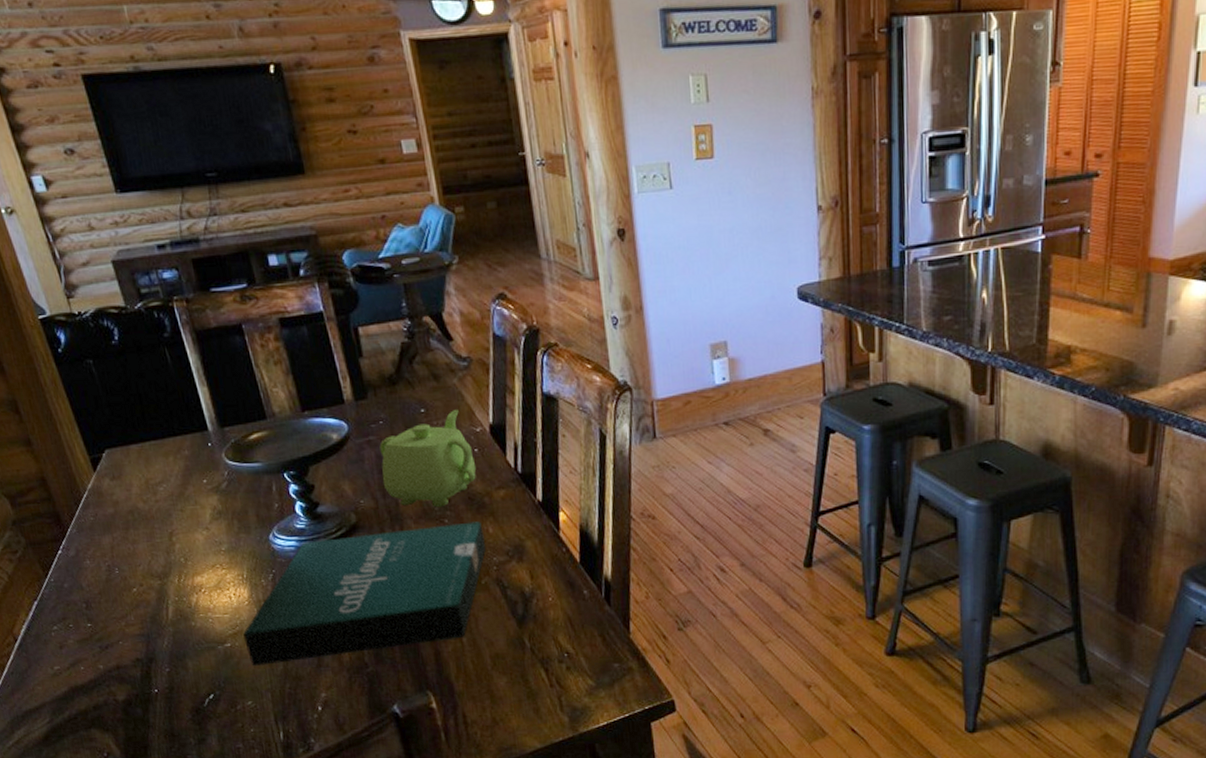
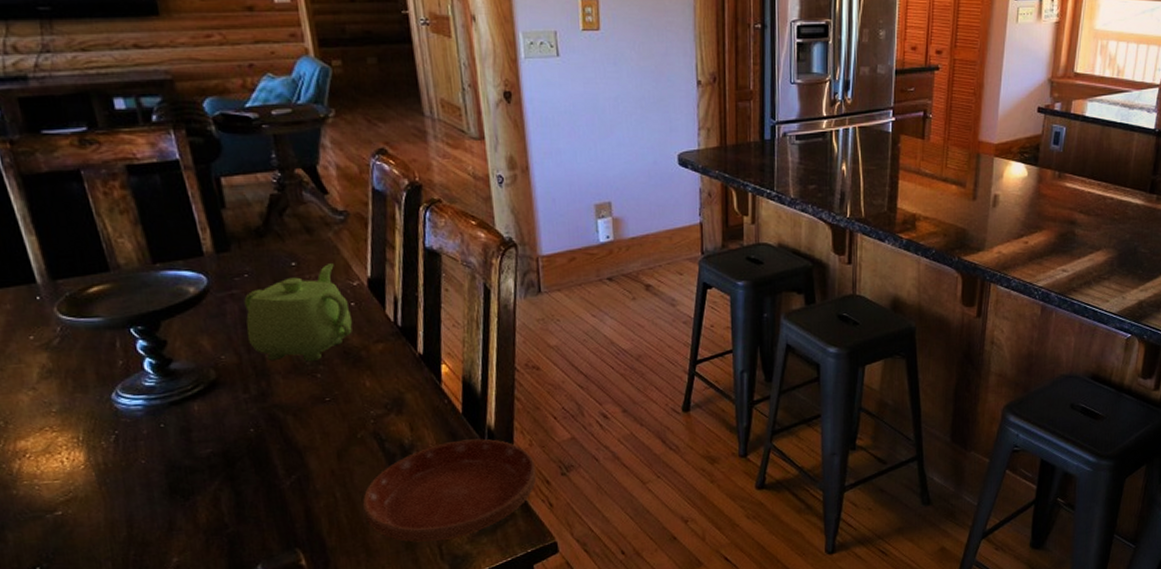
pizza box: present [243,521,486,667] -> none [78,375,362,535]
saucer: none [487,589,654,692] -> present [363,438,537,542]

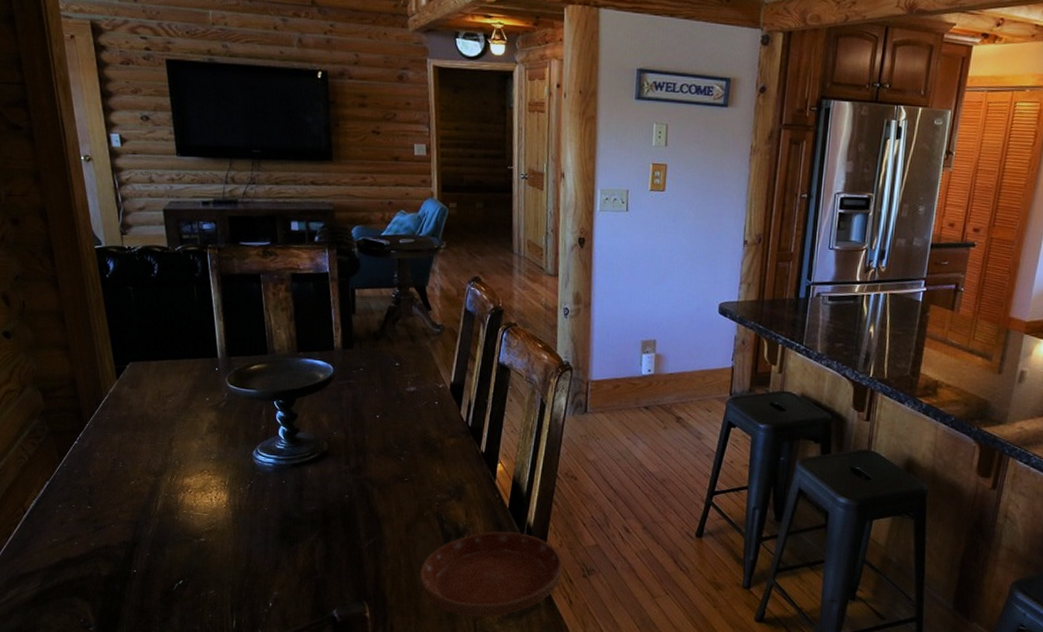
teapot: present [244,264,353,362] -> none [355,367,435,447]

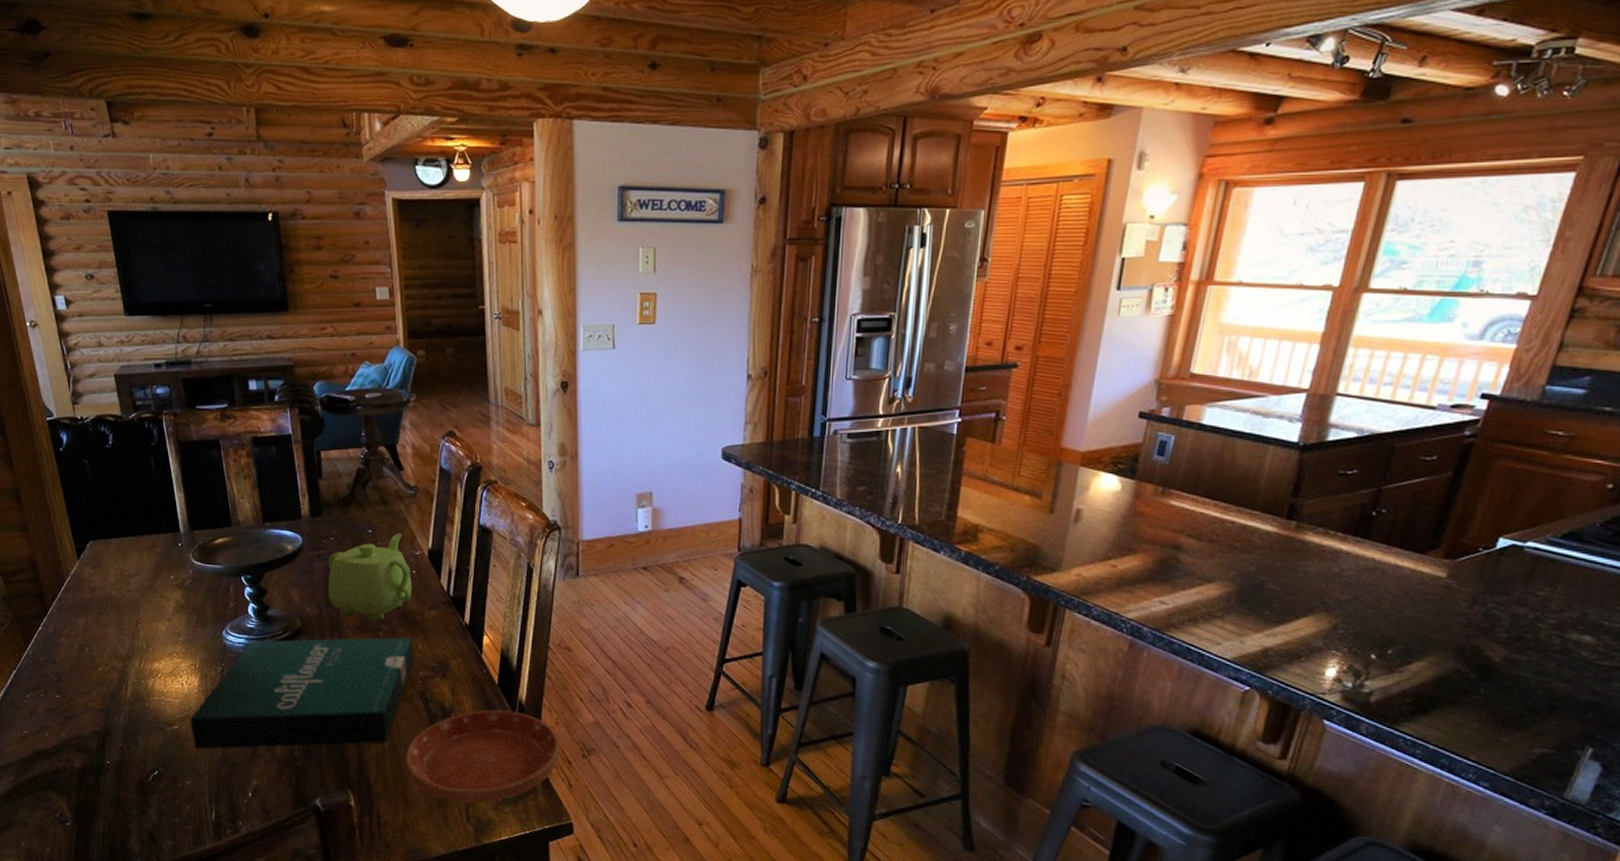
pizza box: none [217,461,432,561] -> present [190,637,413,750]
teapot: none [355,367,435,447] -> present [327,533,413,621]

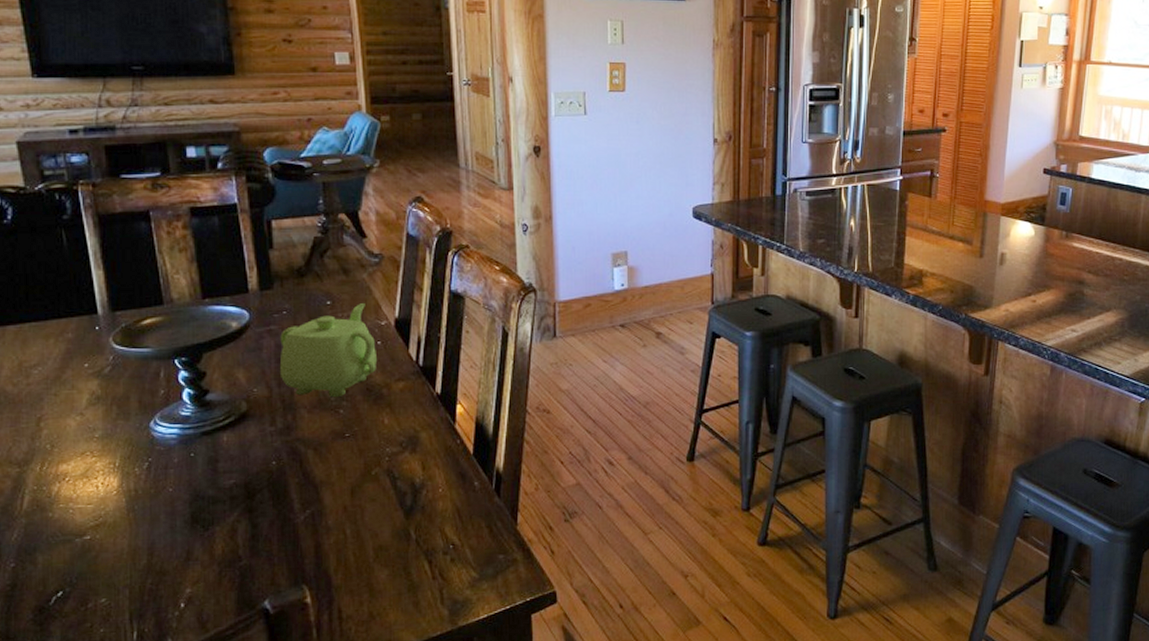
pizza box: present [190,637,413,750] -> none [107,412,379,561]
saucer: present [406,709,560,804] -> none [371,480,540,585]

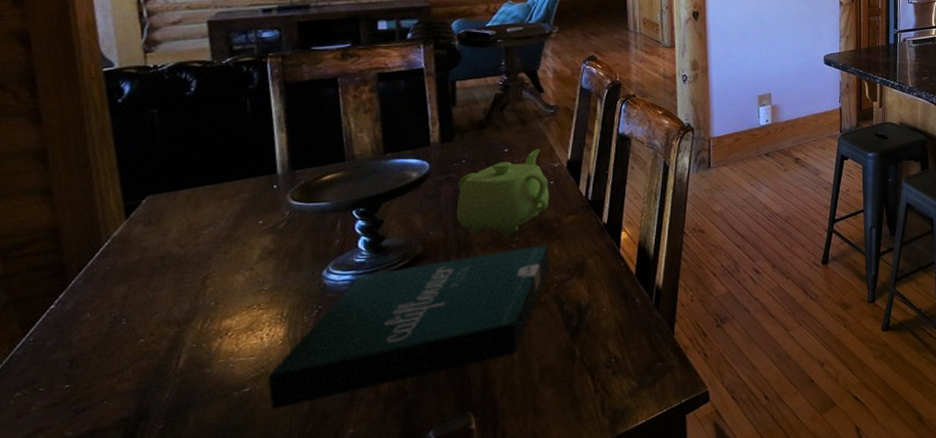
pizza box: none [107,412,379,561] -> present [268,244,549,410]

